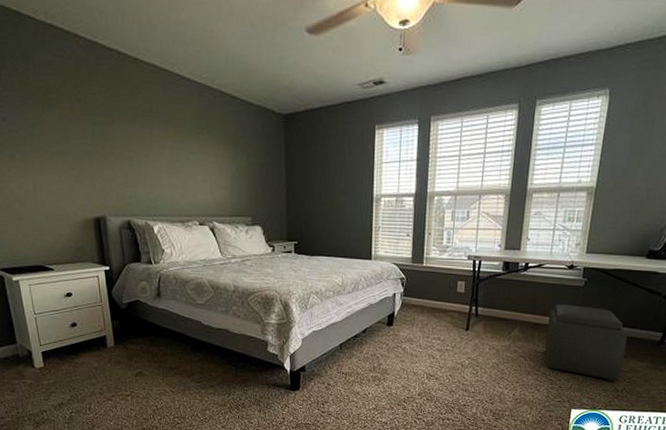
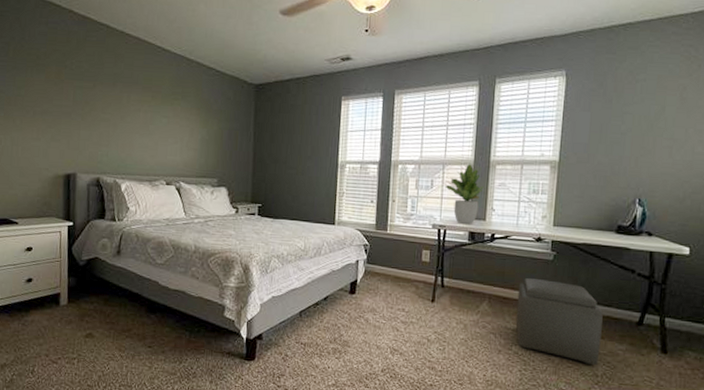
potted plant: none [481,193,521,254] -> present [445,164,485,224]

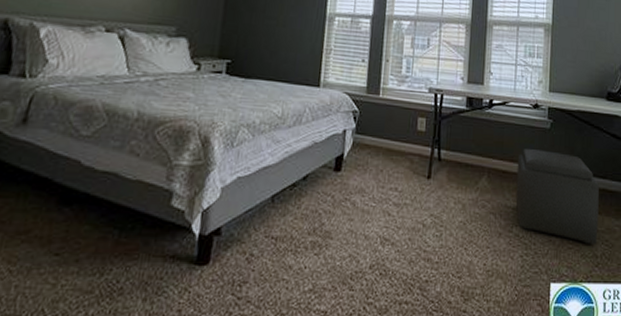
potted plant: present [445,164,485,224] -> none [442,23,483,89]

